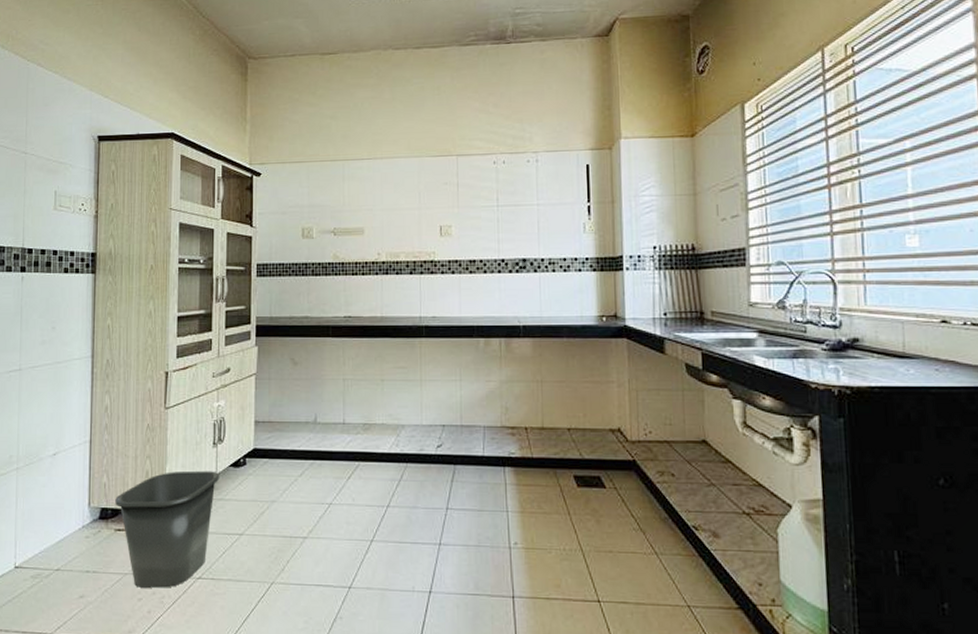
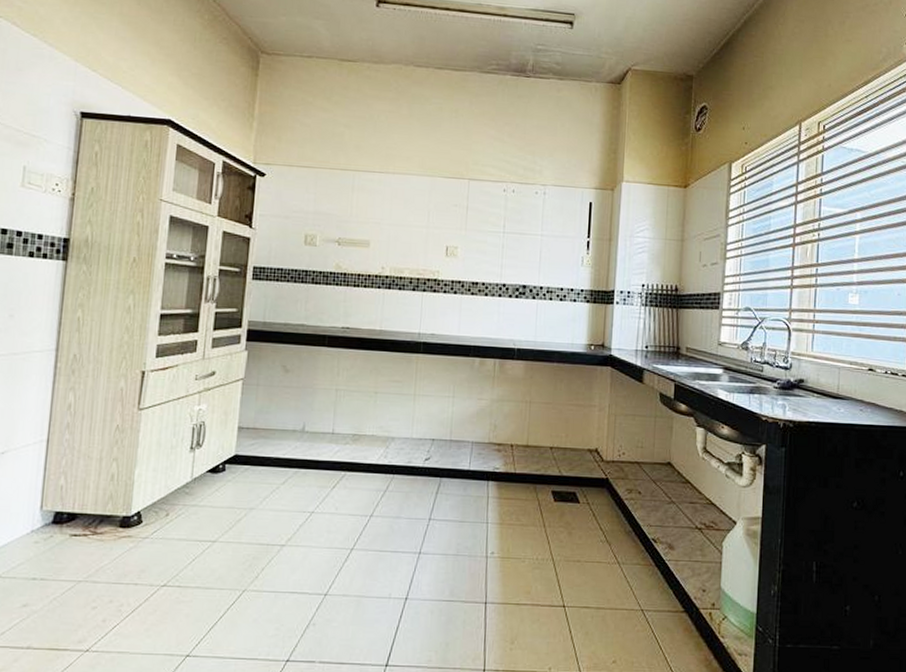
waste bin: present [115,470,220,588] -> none [72,475,196,596]

